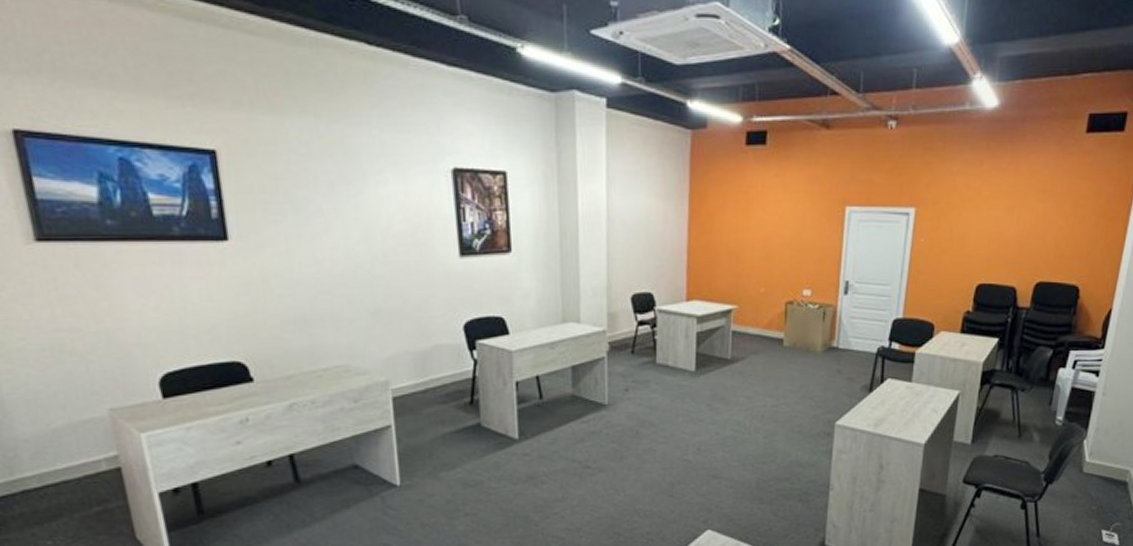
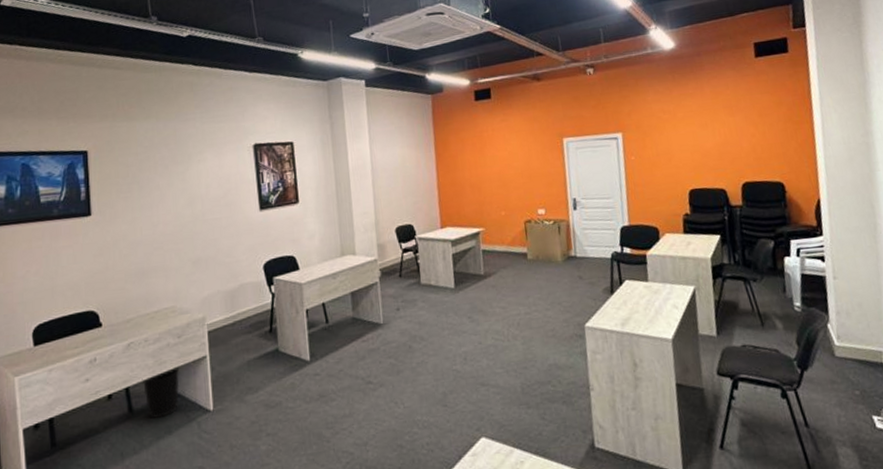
wastebasket: none [309,434,358,490] -> present [141,366,180,418]

